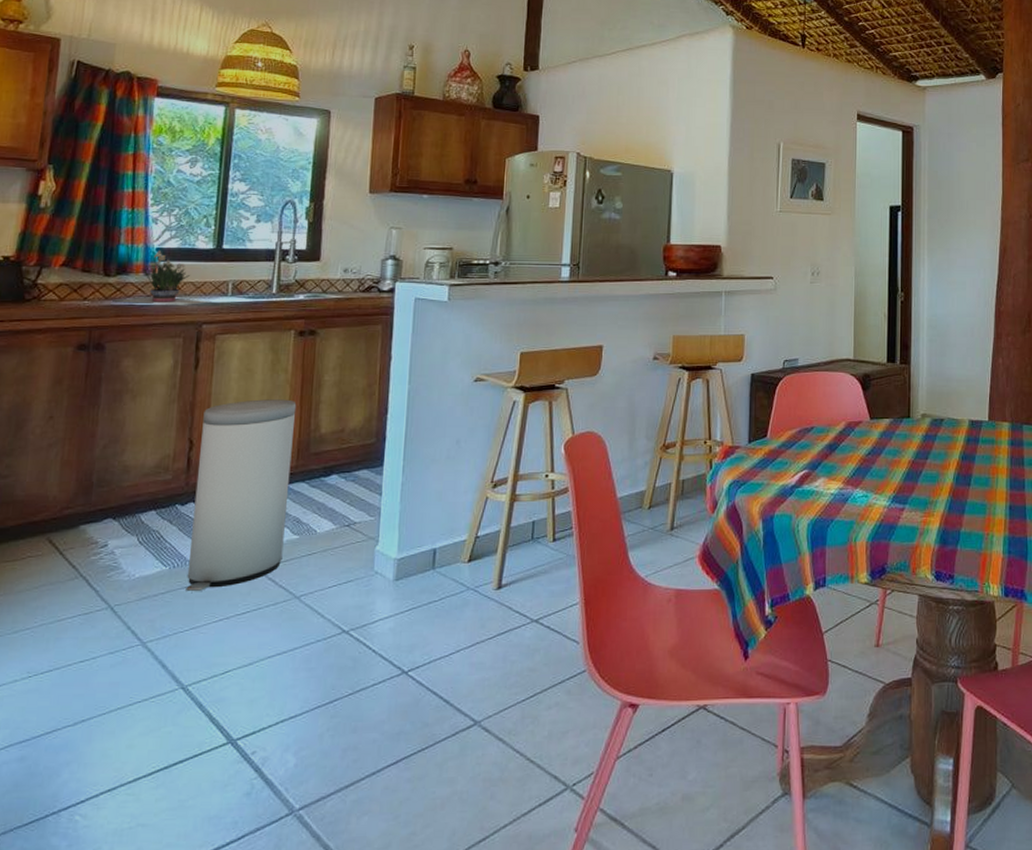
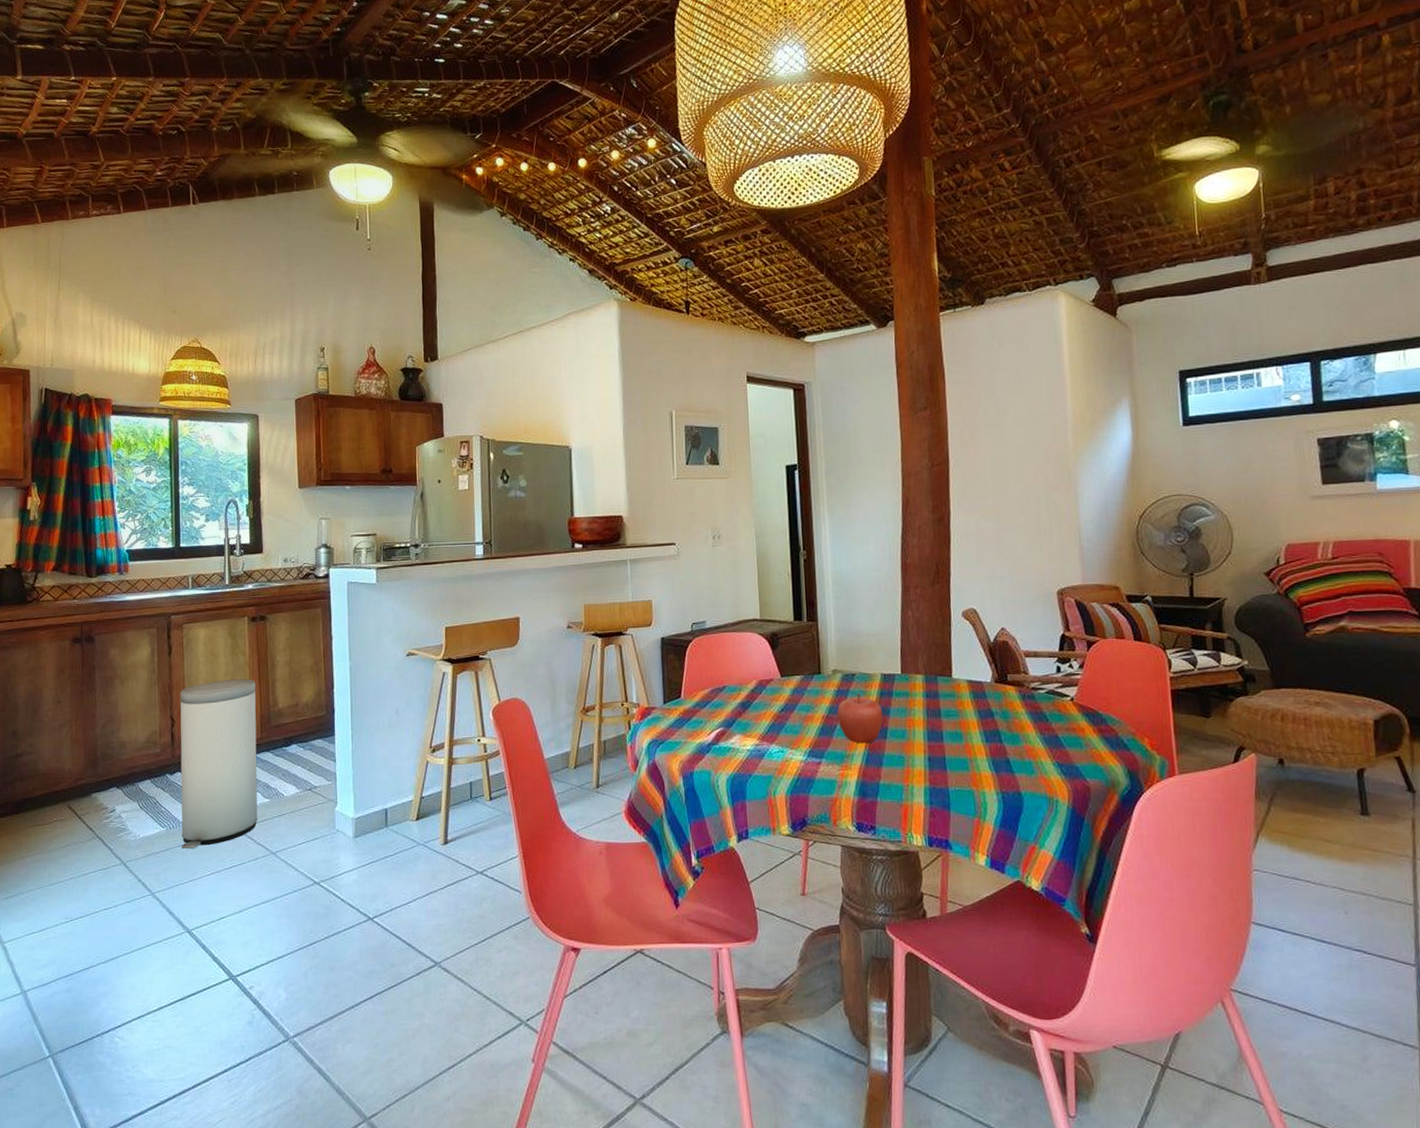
potted flower: present [112,250,212,306] -> none [96,552,176,600]
fruit: none [924,438,968,490] -> present [837,692,883,744]

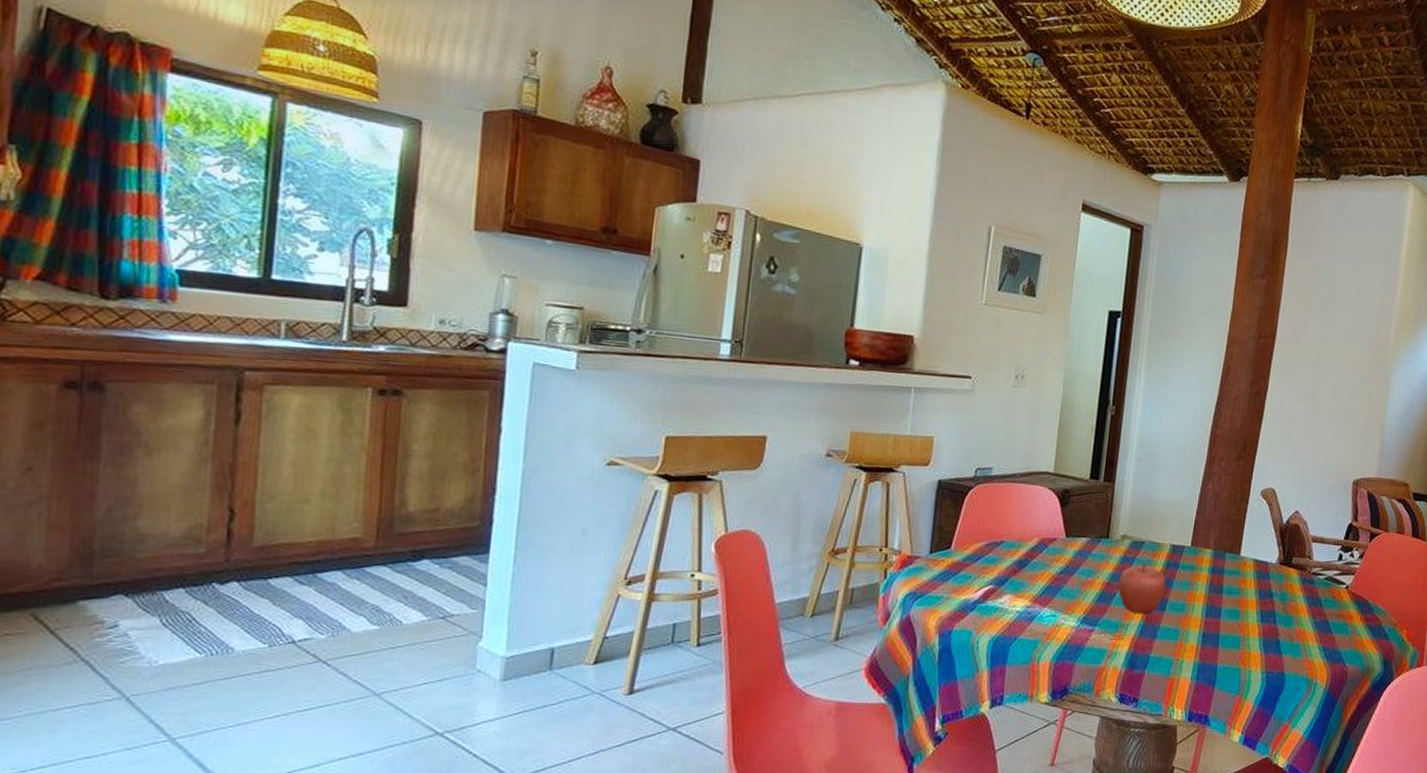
pedal bin: present [180,679,258,850] -> none [228,466,376,684]

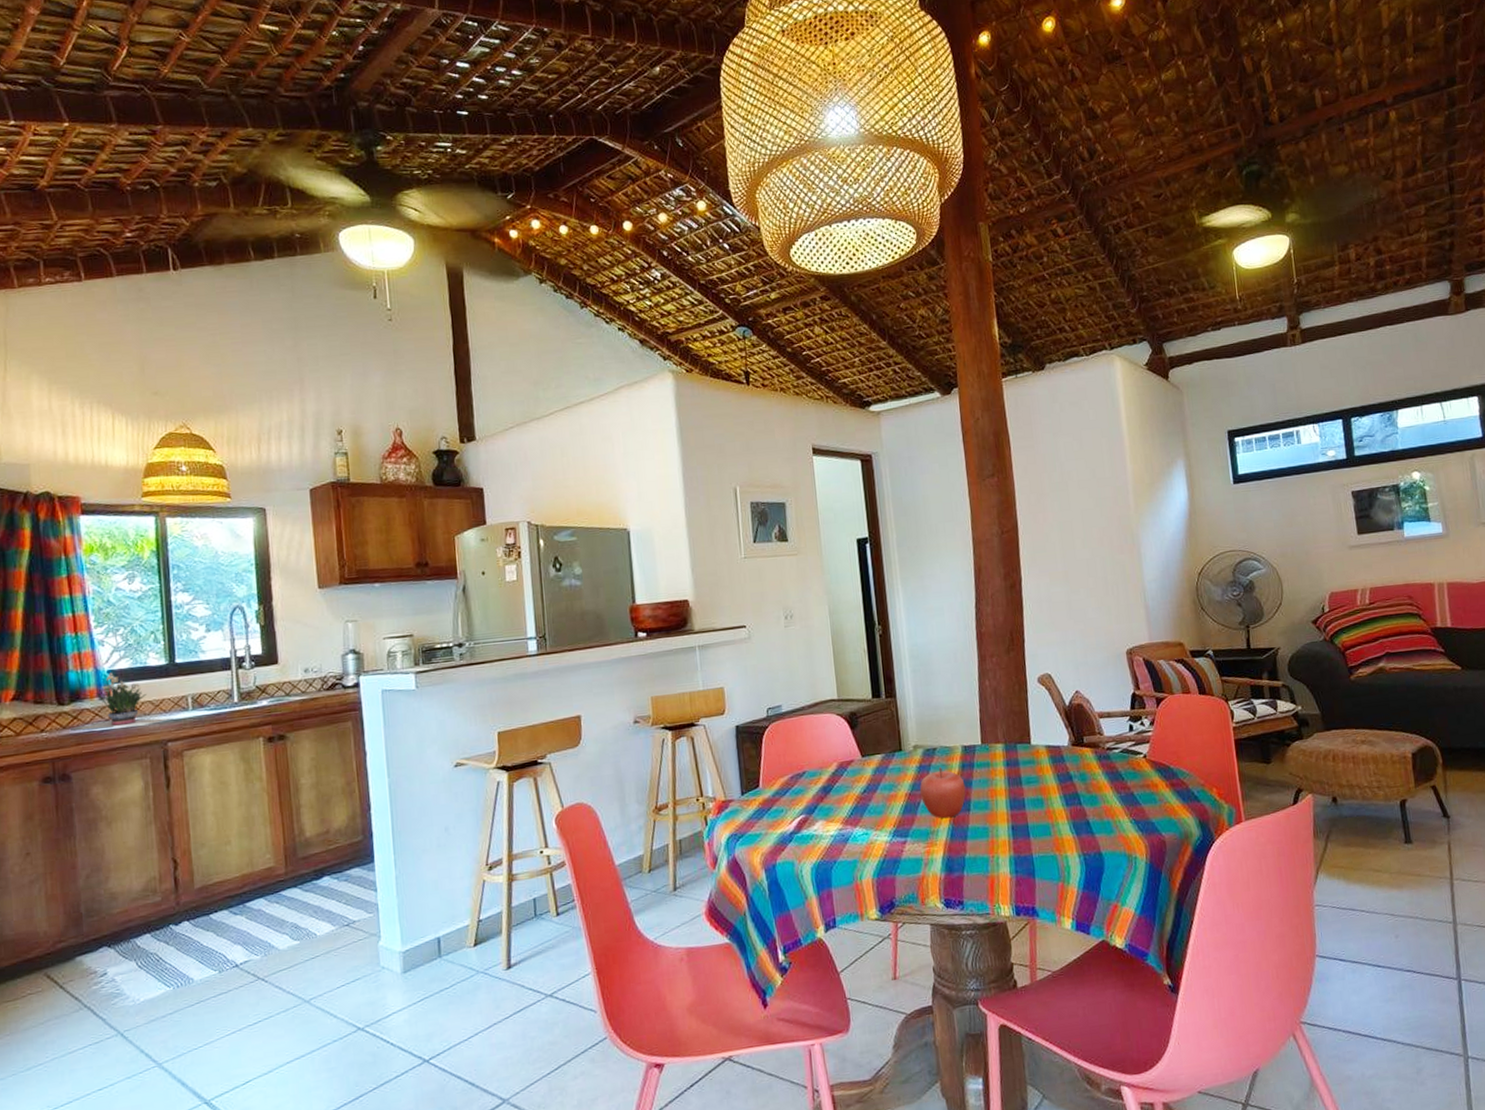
potted flower: none [114,272,257,346] -> present [71,672,173,730]

